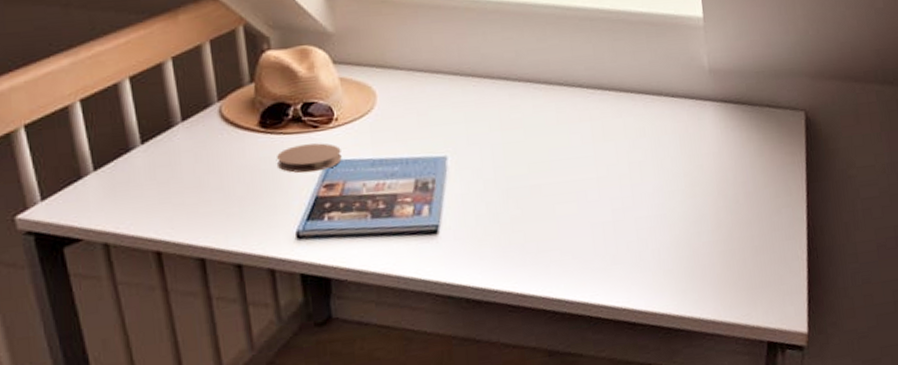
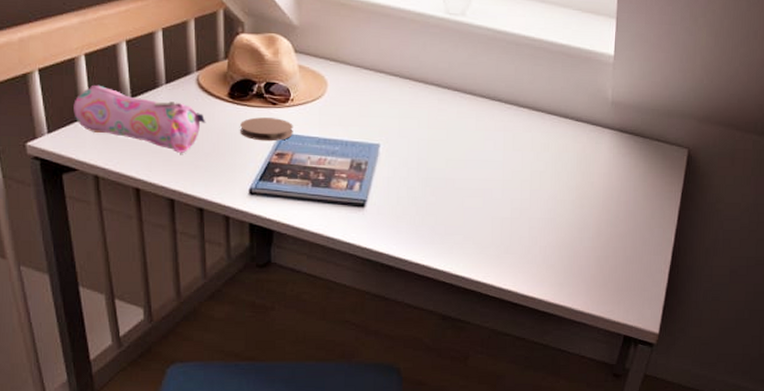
pencil case: none [71,134,236,202] -> present [73,84,206,153]

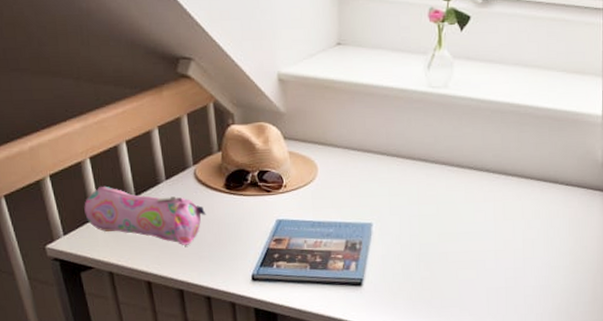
coaster: present [240,117,293,142] -> none [238,205,289,229]

